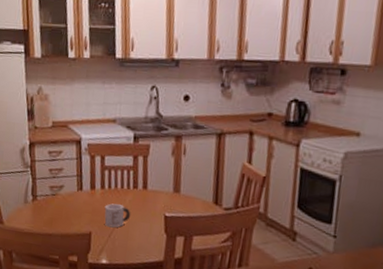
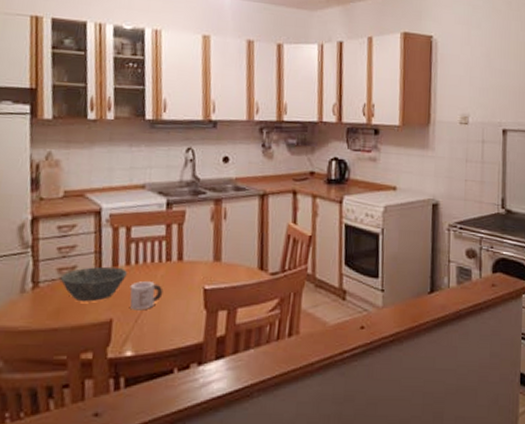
bowl: none [52,187,102,217] -> present [60,266,127,302]

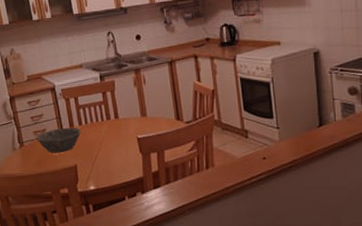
mug: present [129,281,163,311] -> none [84,136,109,157]

